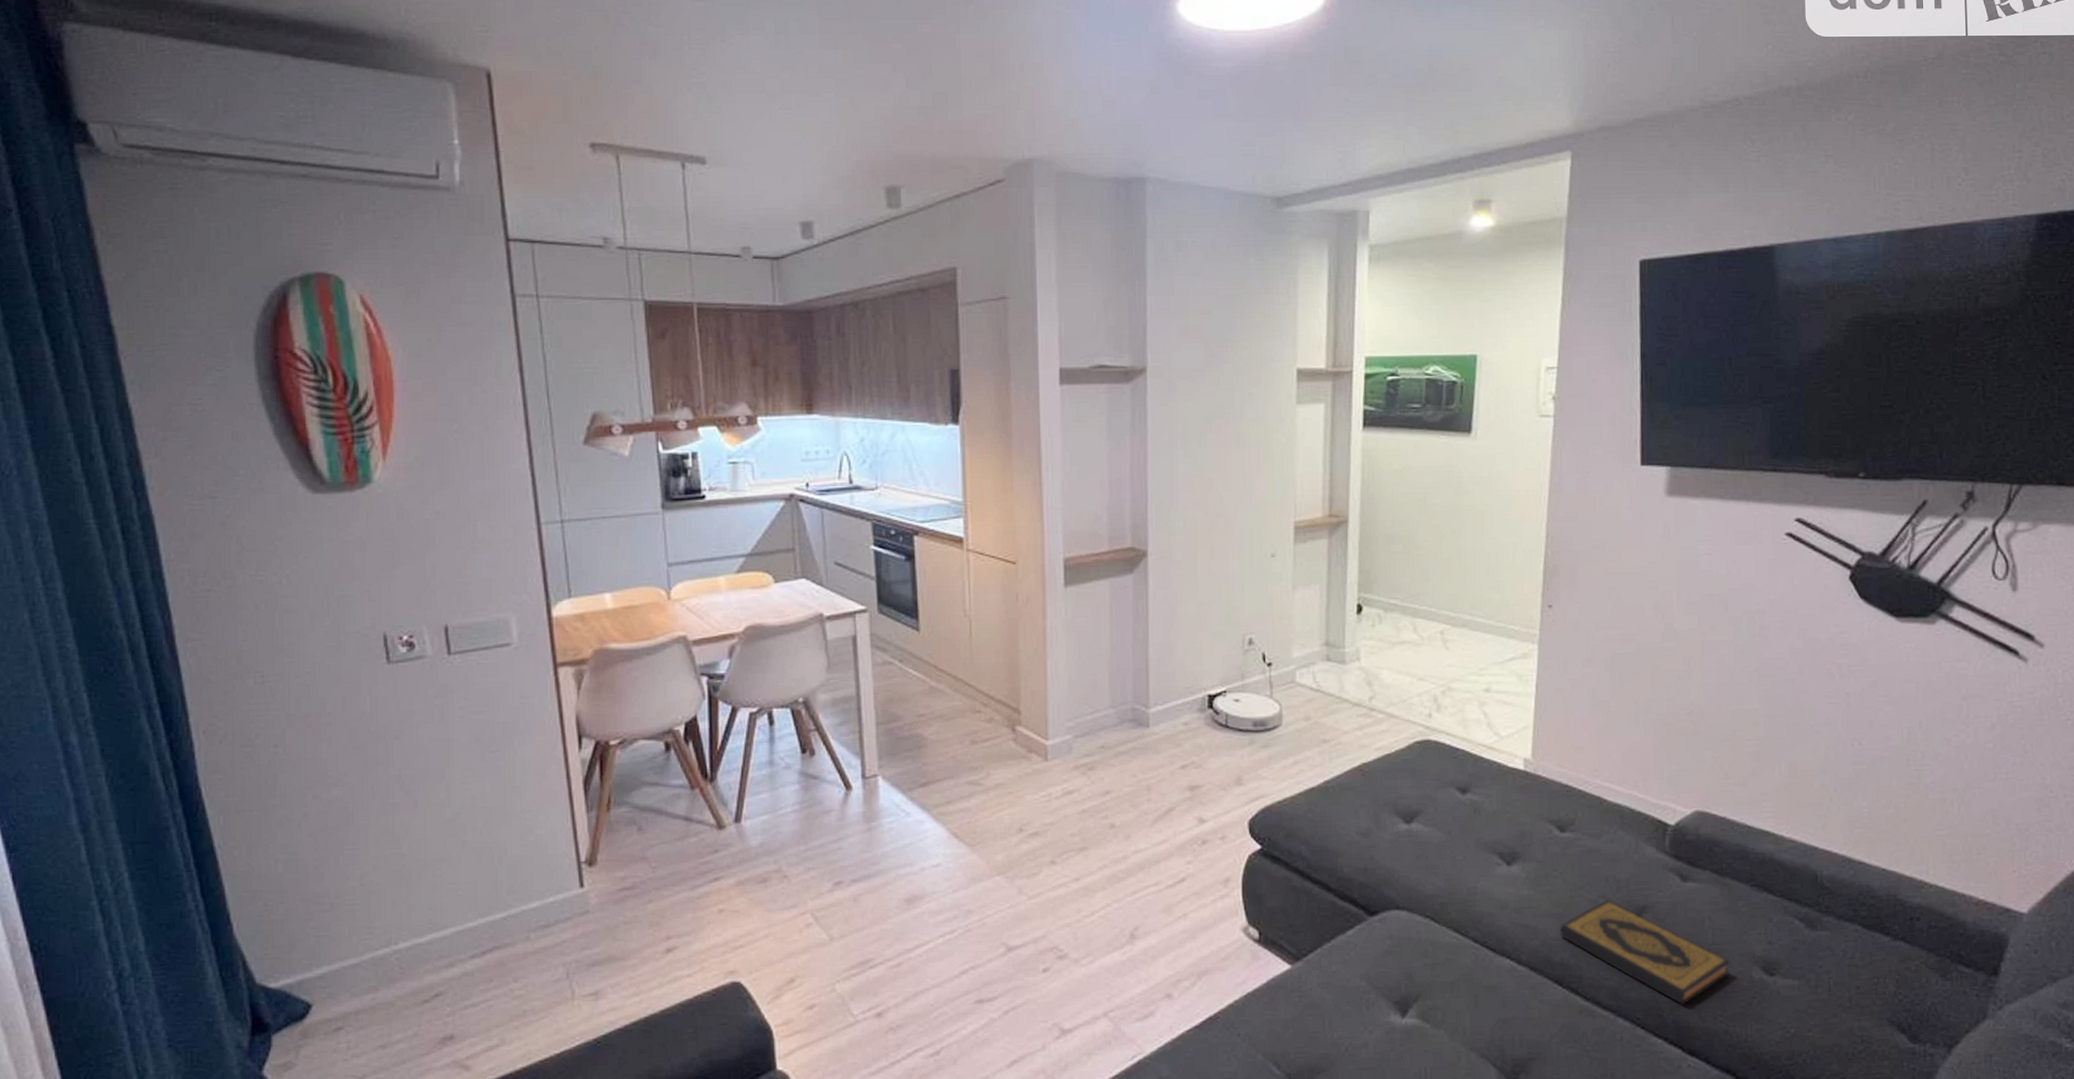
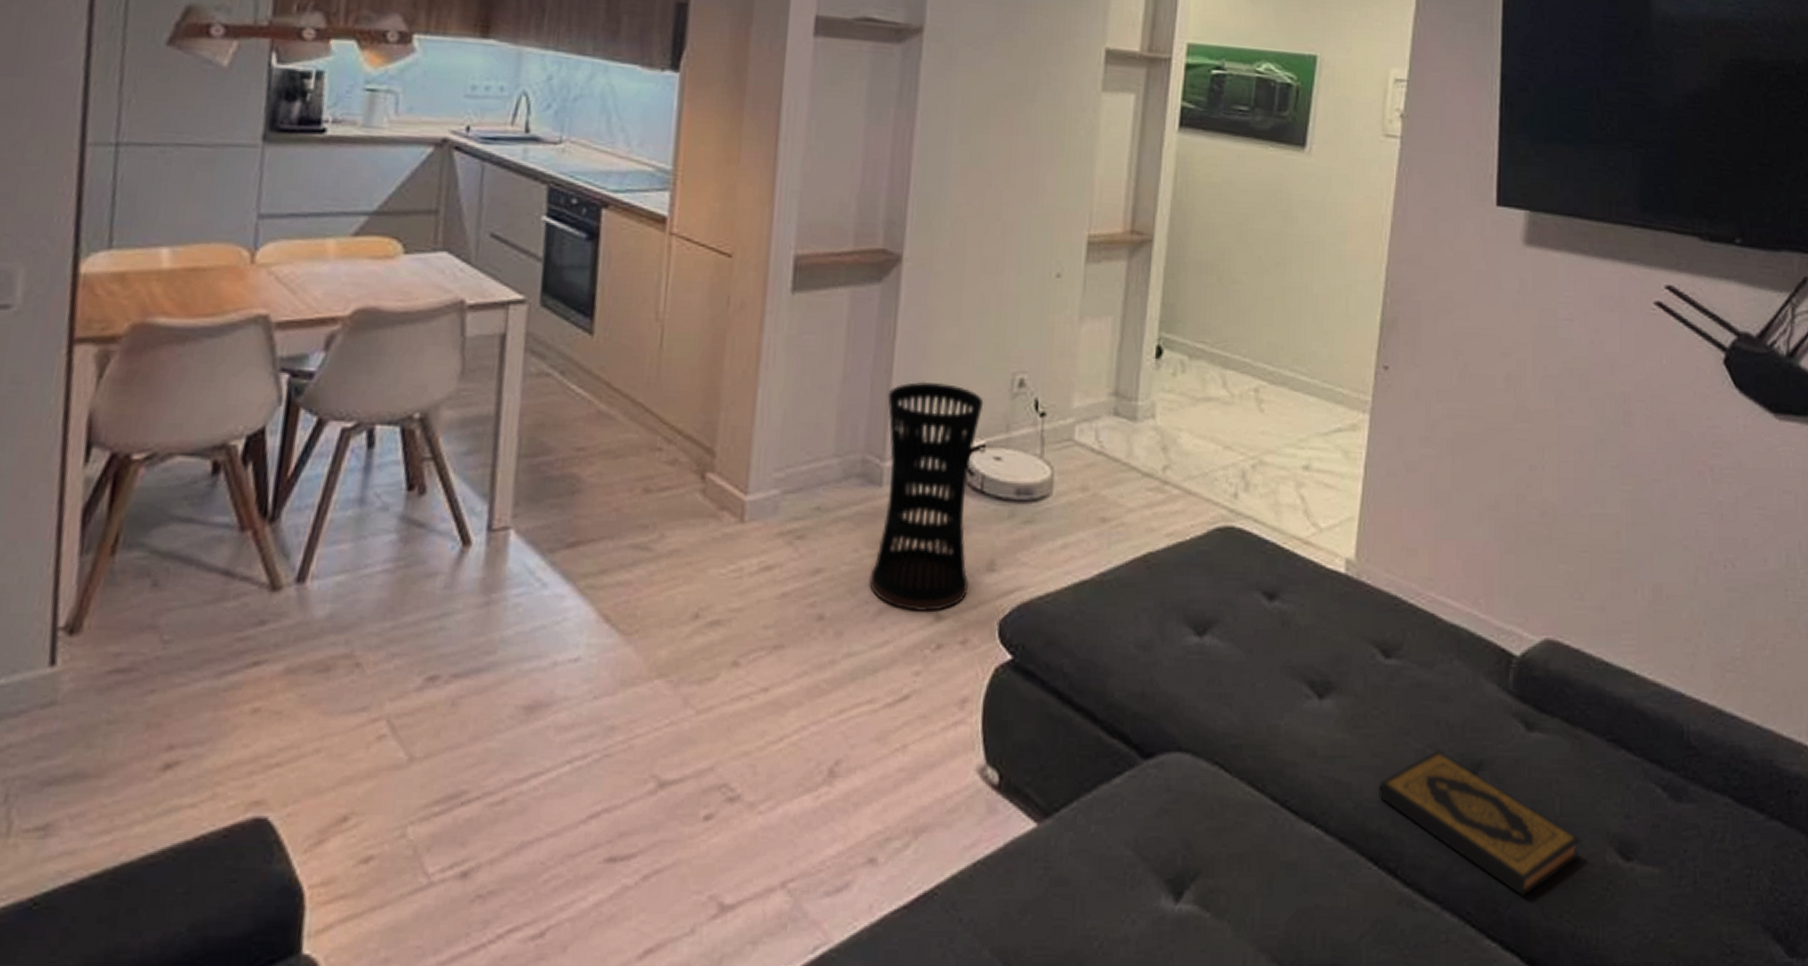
umbrella stand: none [1146,646,1222,818] -> present [869,381,984,613]

